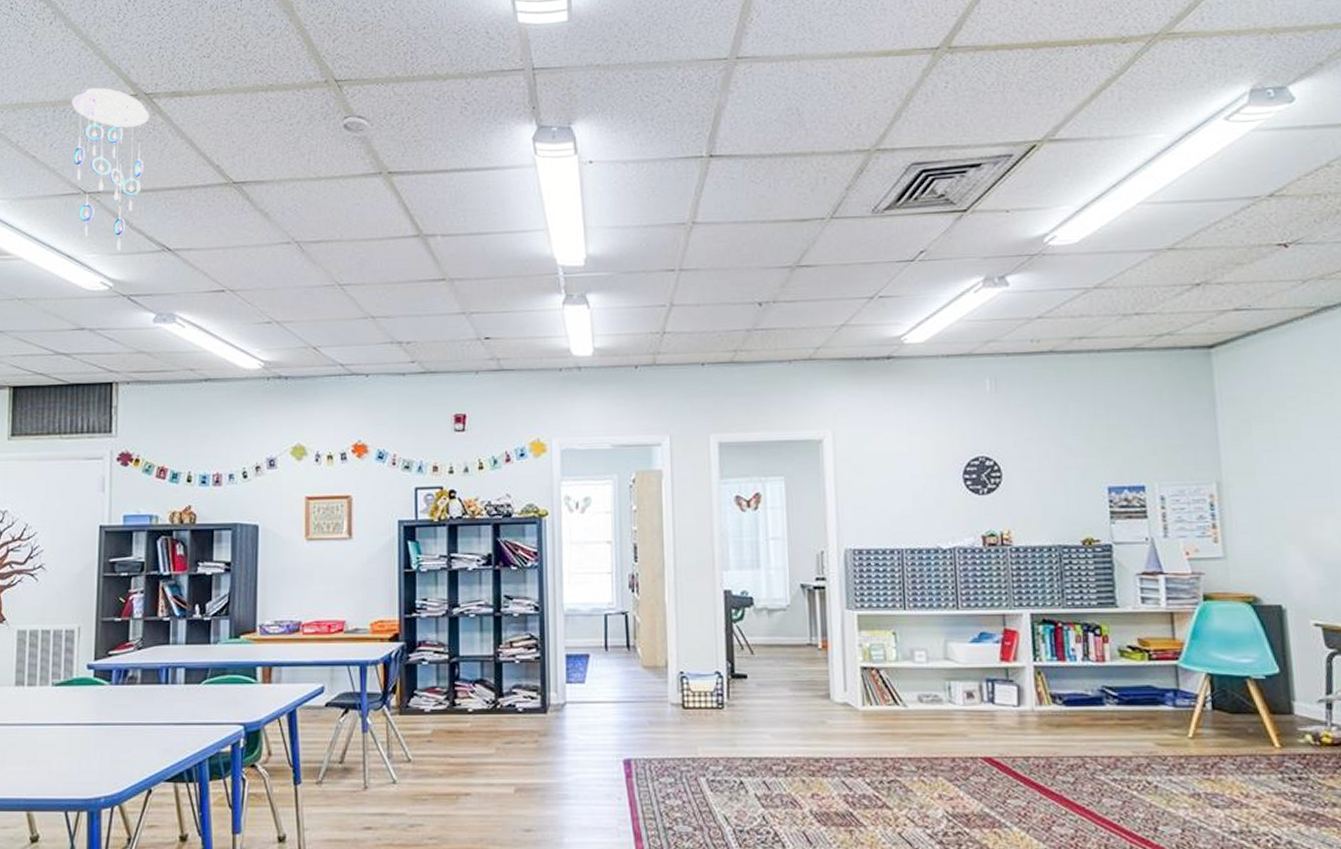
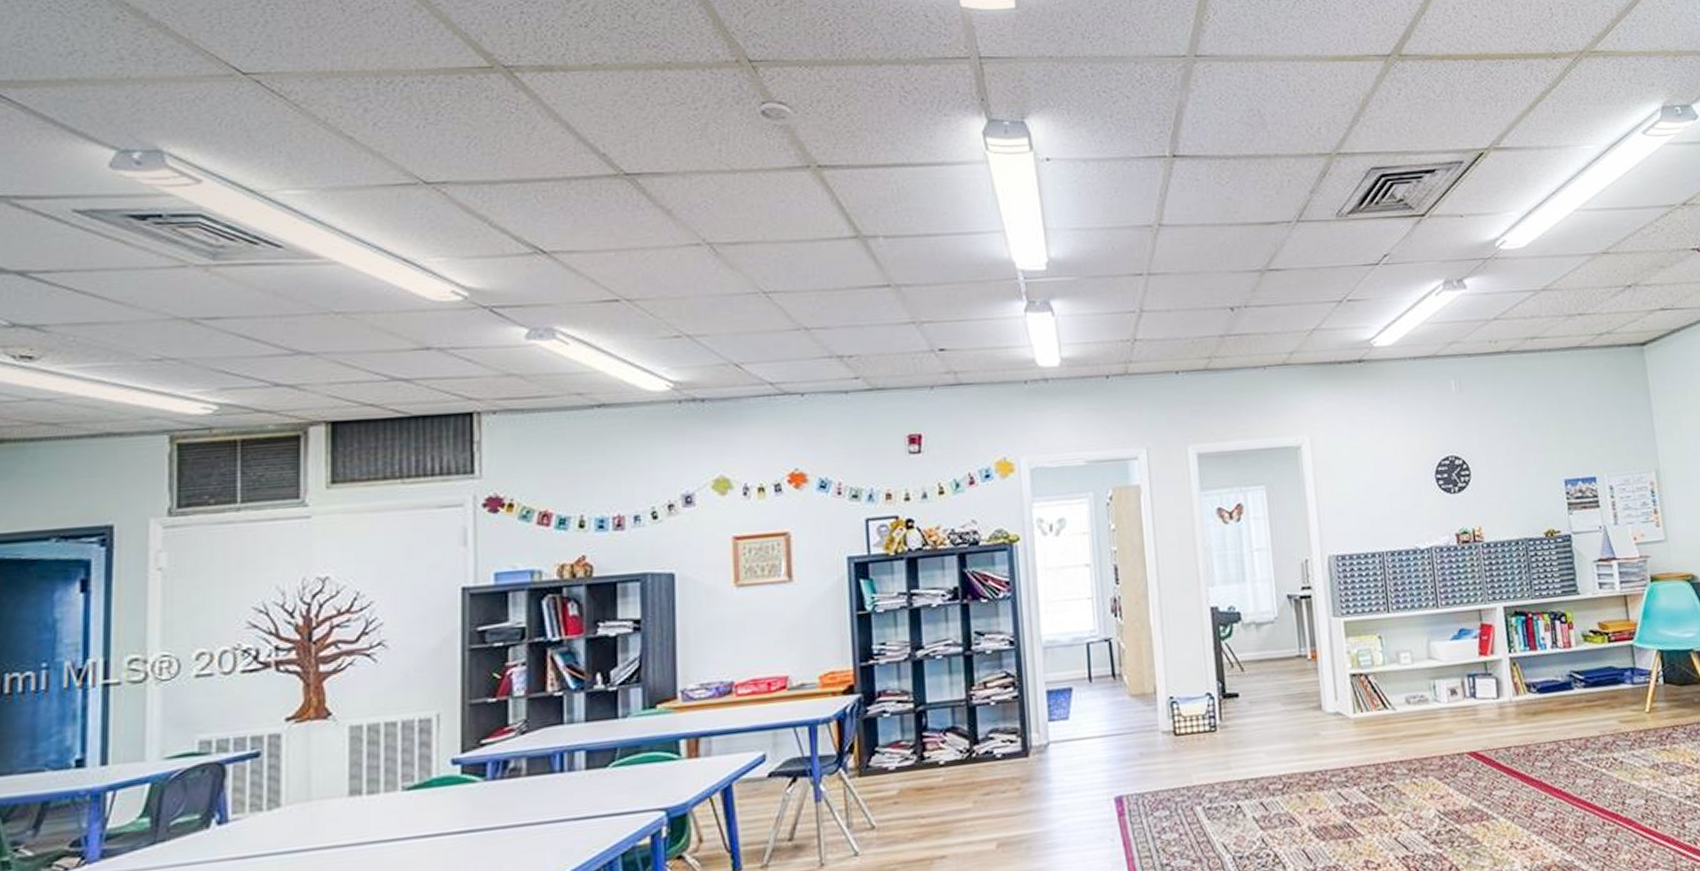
ceiling mobile: present [72,87,149,251] -> none [403,56,510,253]

